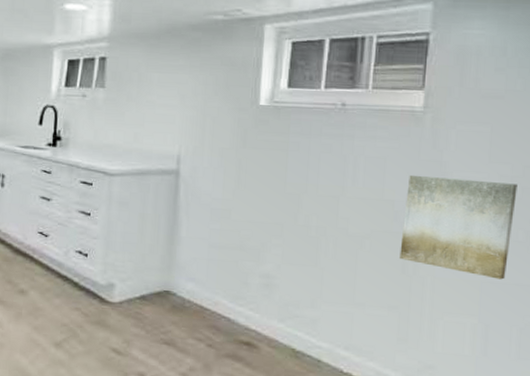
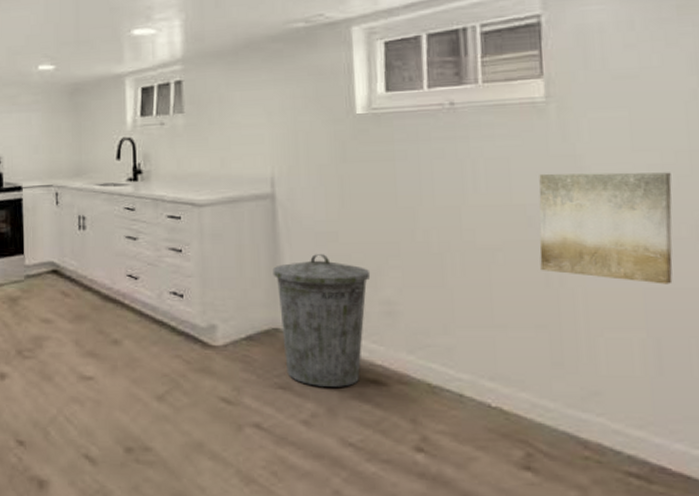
trash can: none [169,228,255,347] -> present [272,254,371,387]

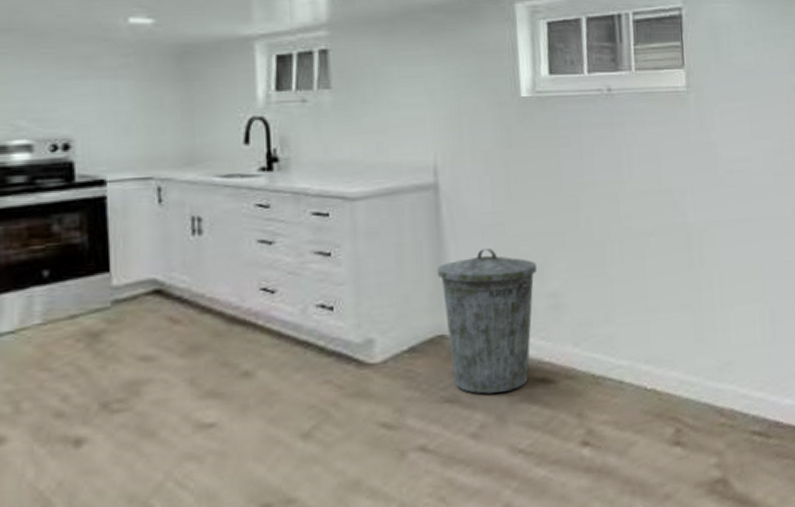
wall art: present [538,172,673,284] -> none [682,158,781,259]

